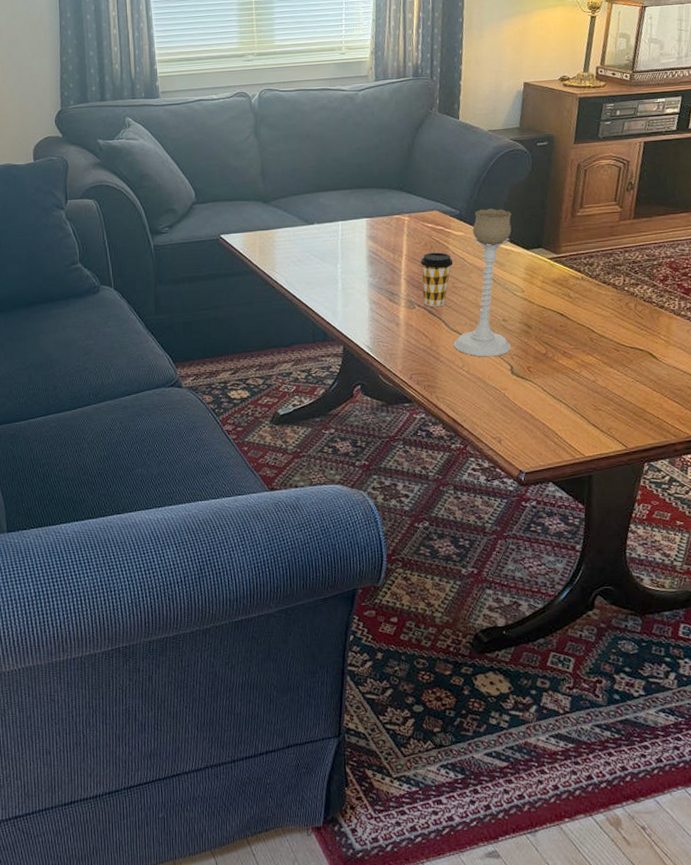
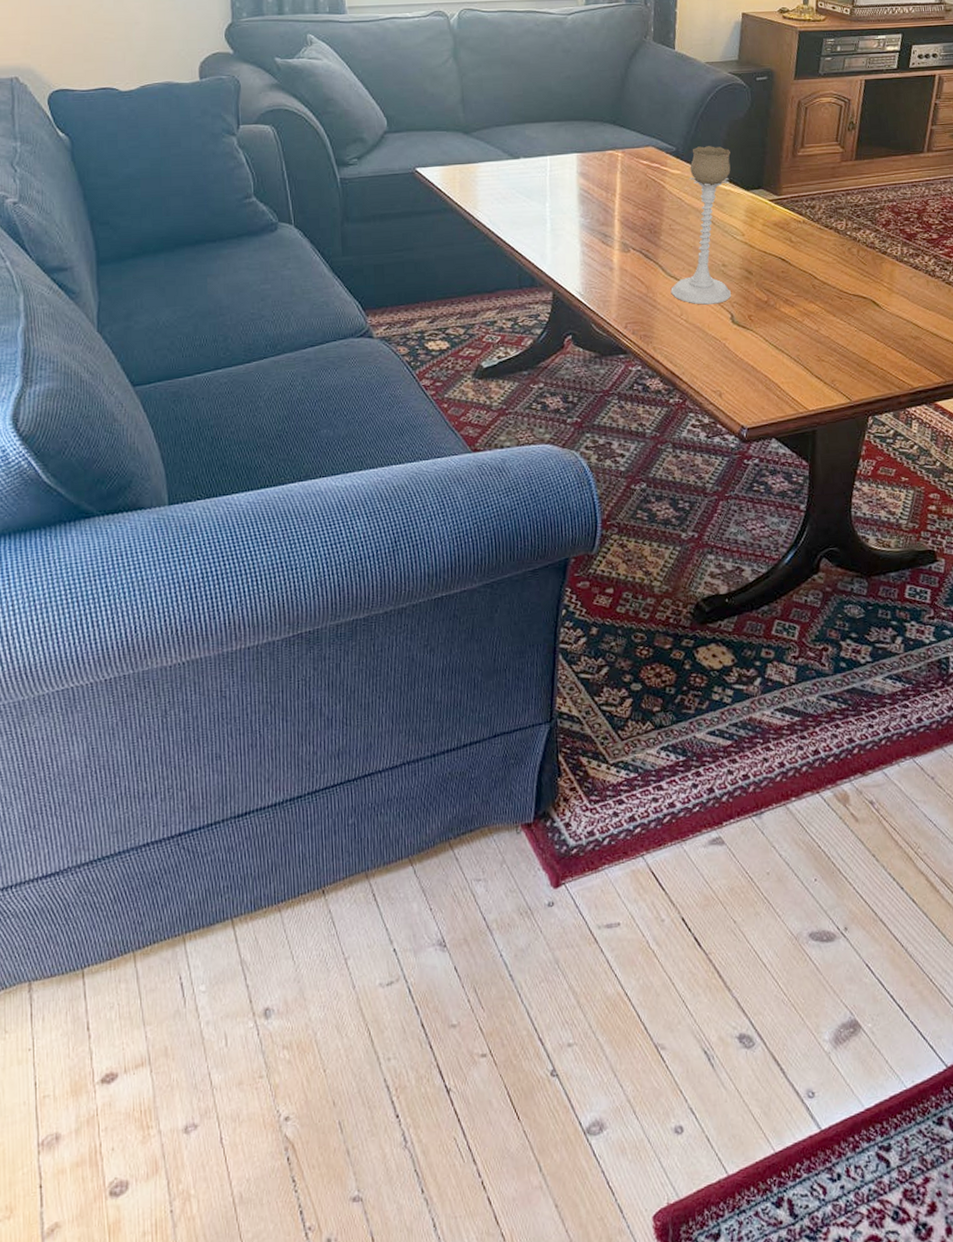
coffee cup: present [420,252,453,307] -> none [634,191,670,251]

